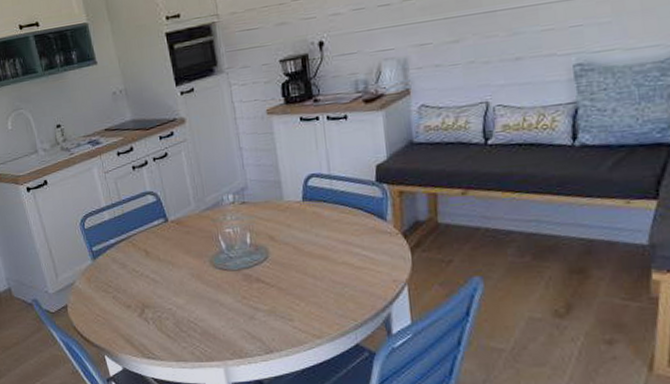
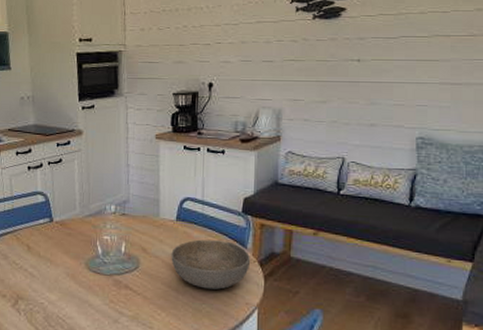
bowl: none [302,215,393,271] -> present [171,239,251,290]

